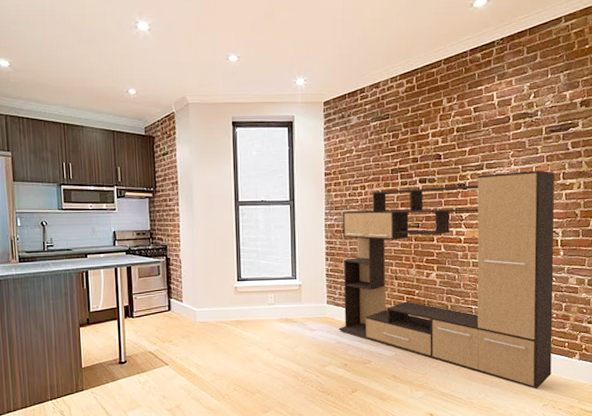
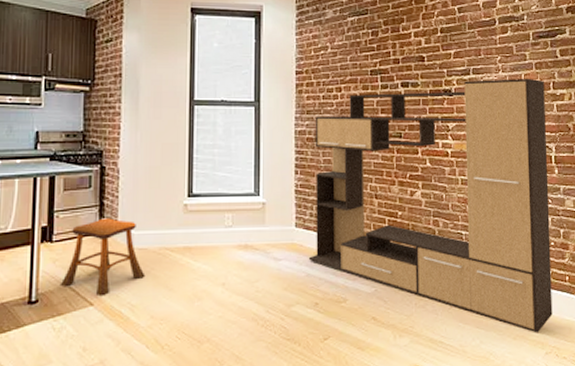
stool: none [141,299,207,359] -> present [60,218,146,297]

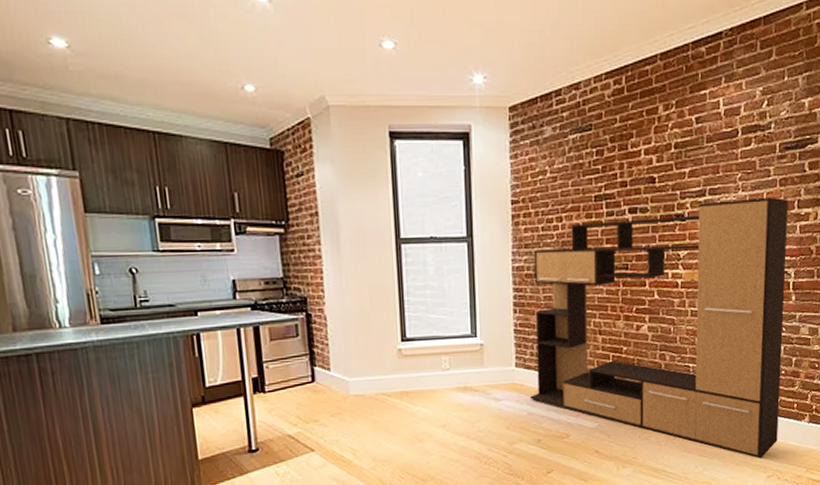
stool: present [60,218,146,297] -> none [278,366,364,443]

